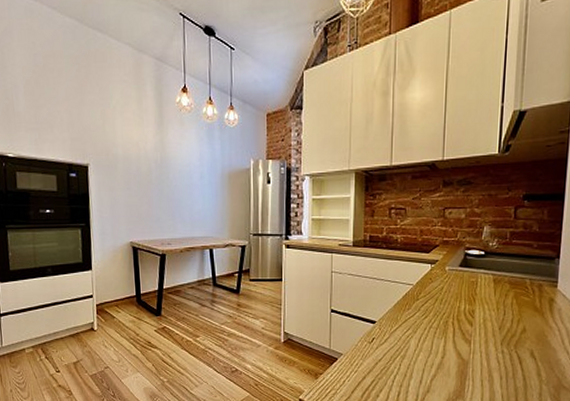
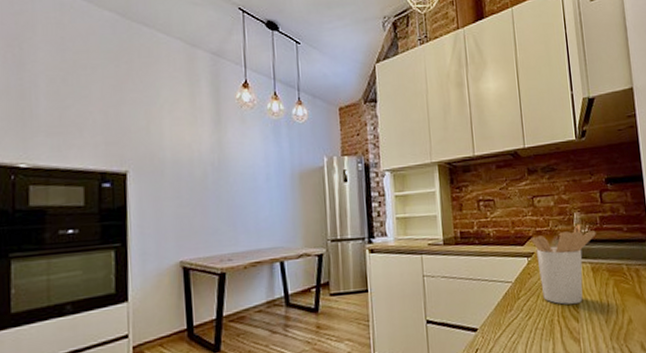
utensil holder: none [437,238,504,309] -> present [530,225,596,305]

